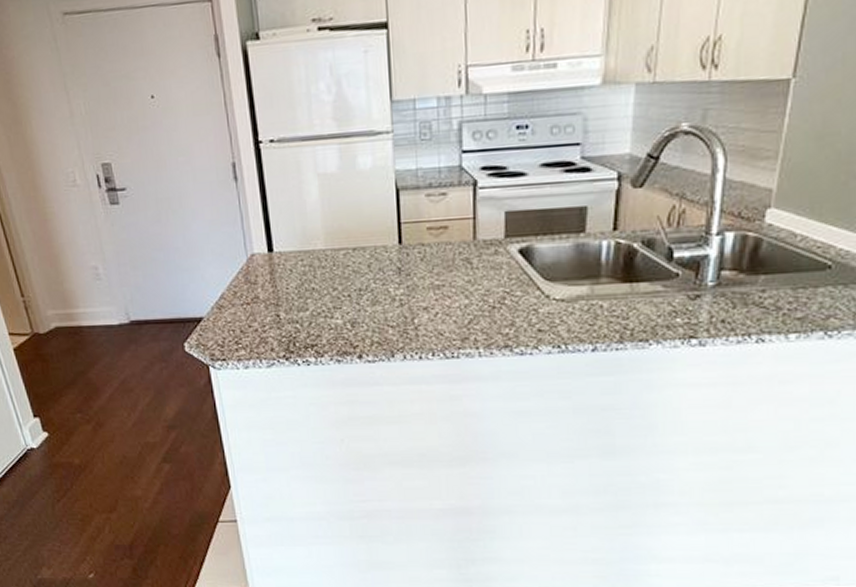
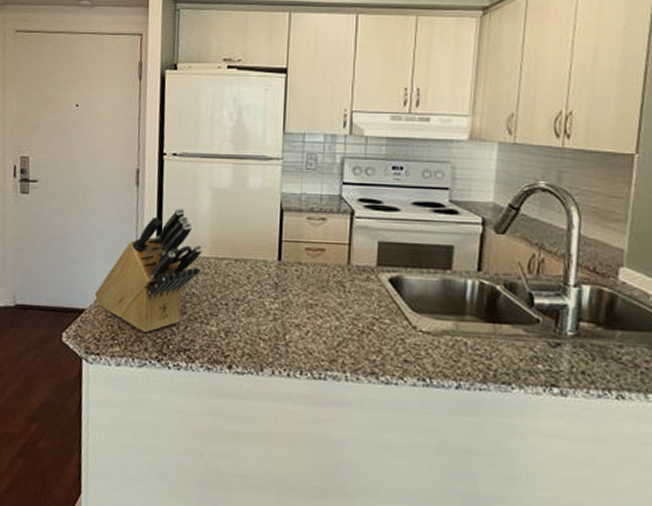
knife block: none [211,200,318,333] -> present [95,208,203,332]

